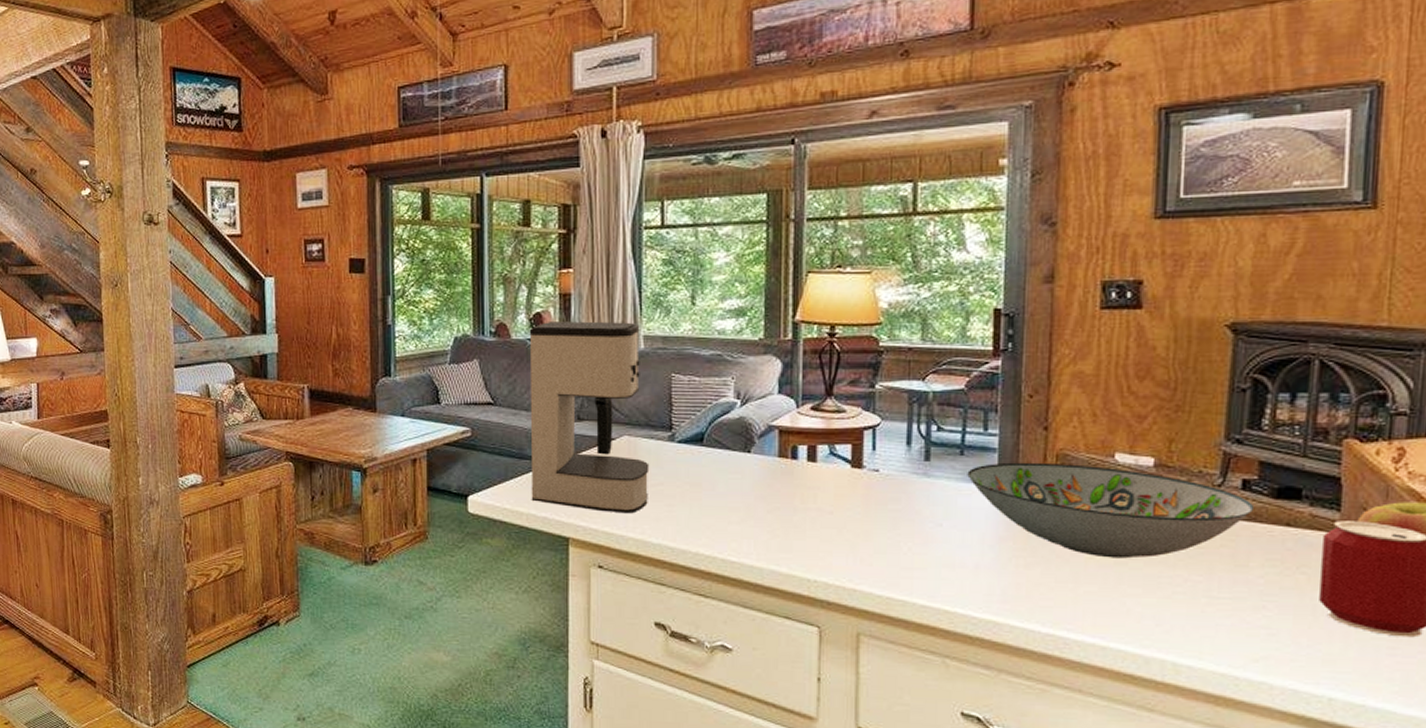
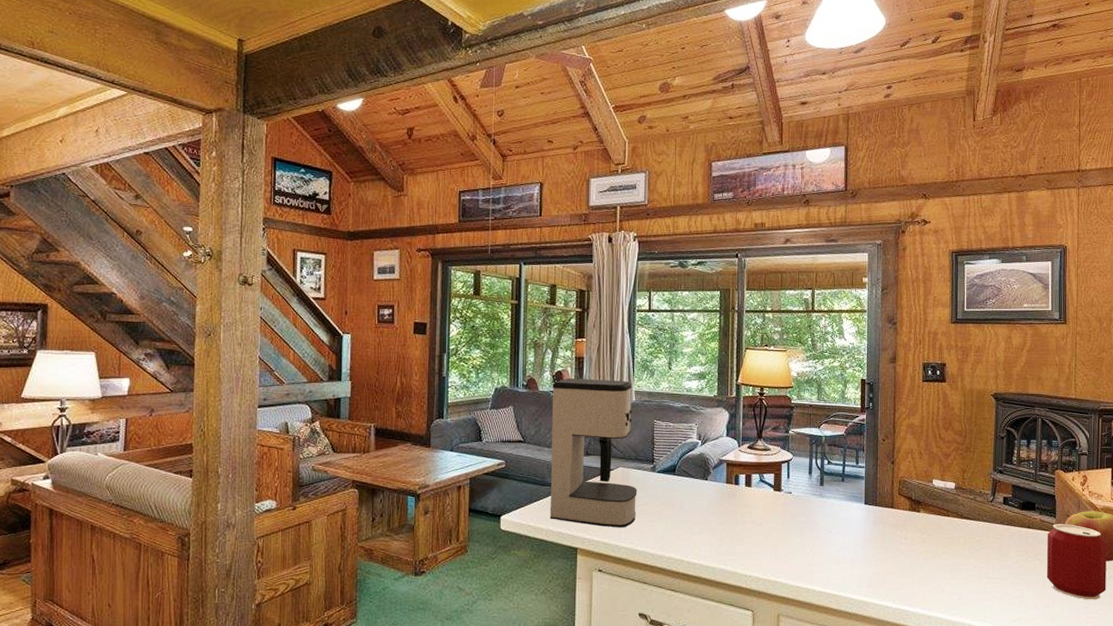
decorative bowl: present [967,462,1255,559] -> none [846,486,1011,553]

